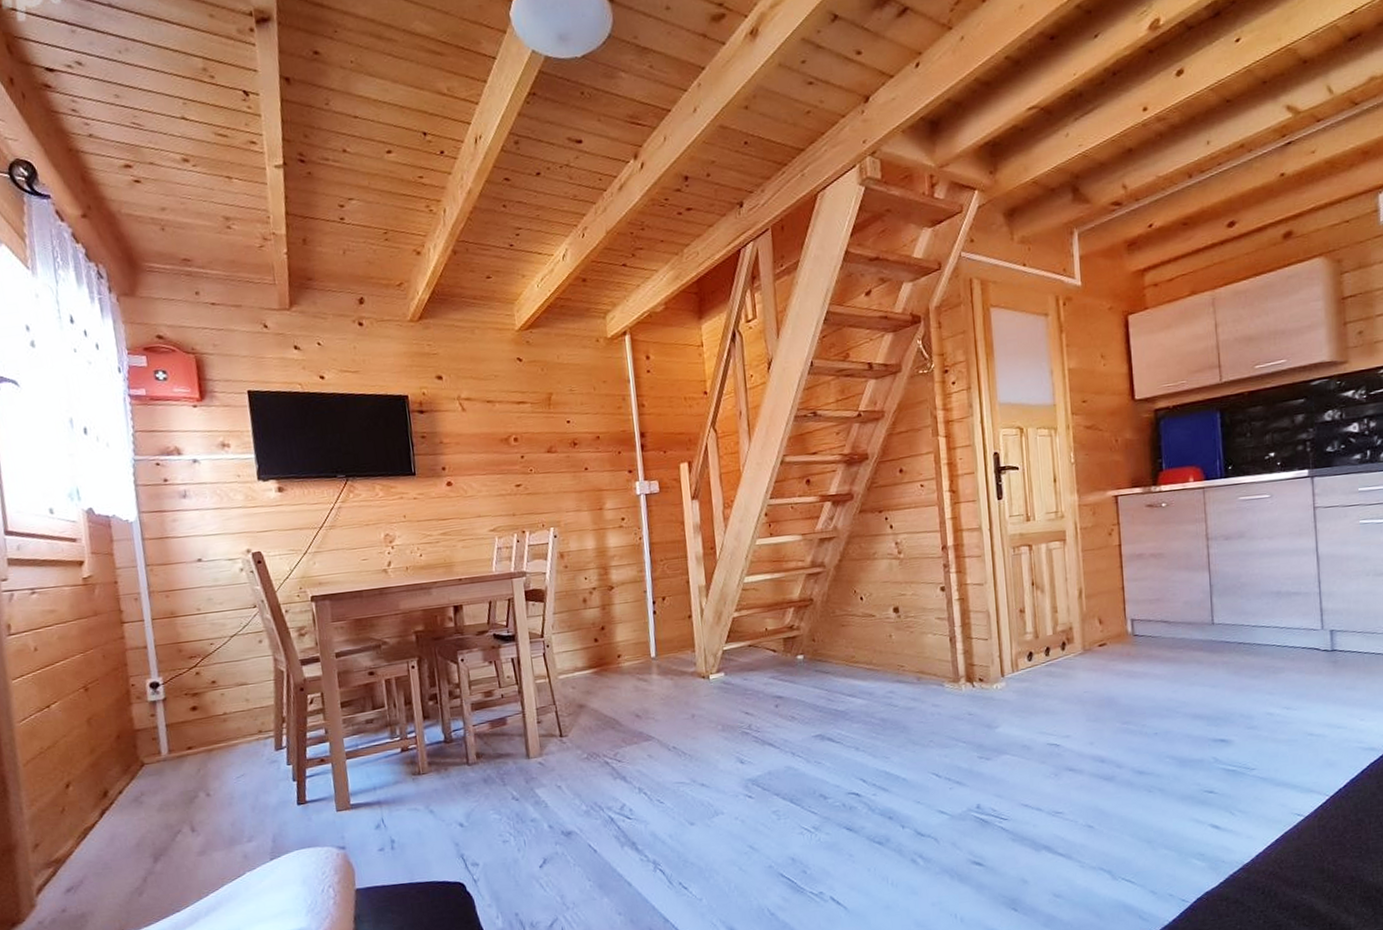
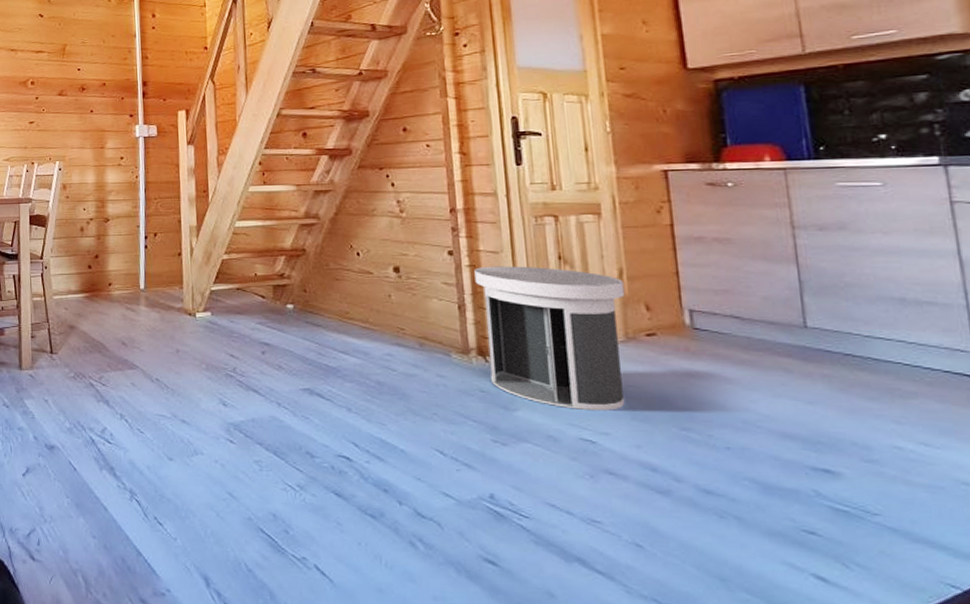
trash can: none [963,594,1083,719] -> present [474,266,625,411]

